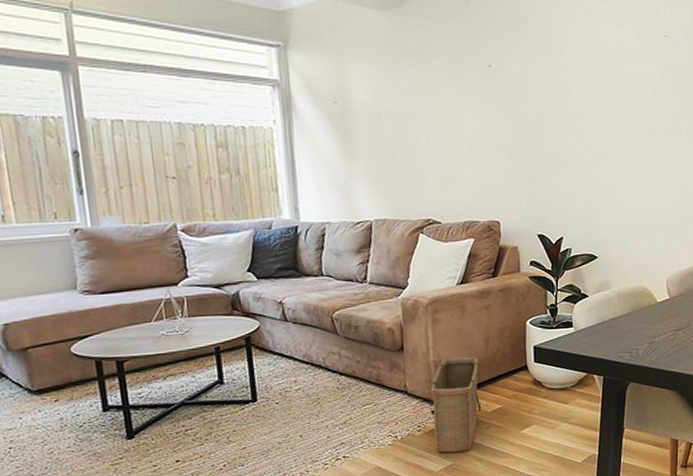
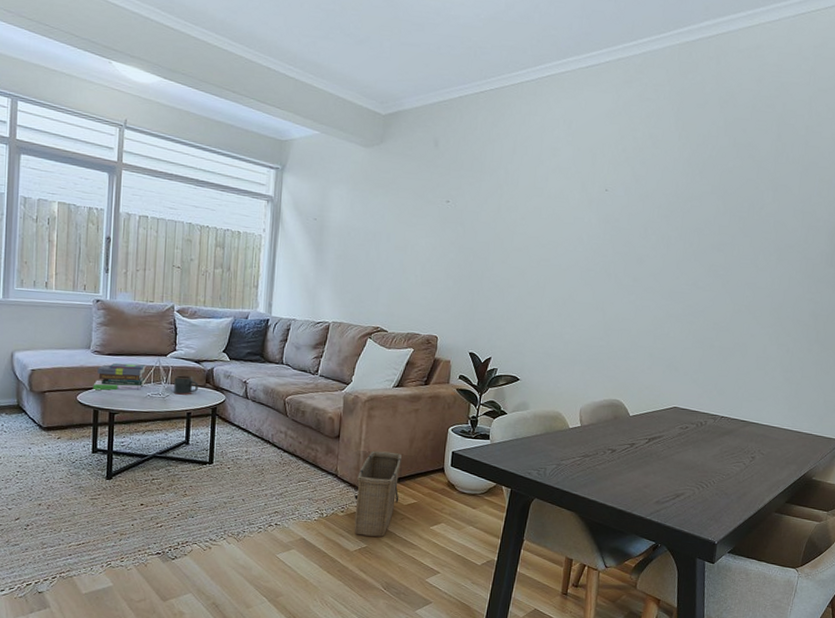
books: none [89,299,157,338] -> present [93,363,147,391]
mug: none [191,304,224,328] -> present [173,375,198,395]

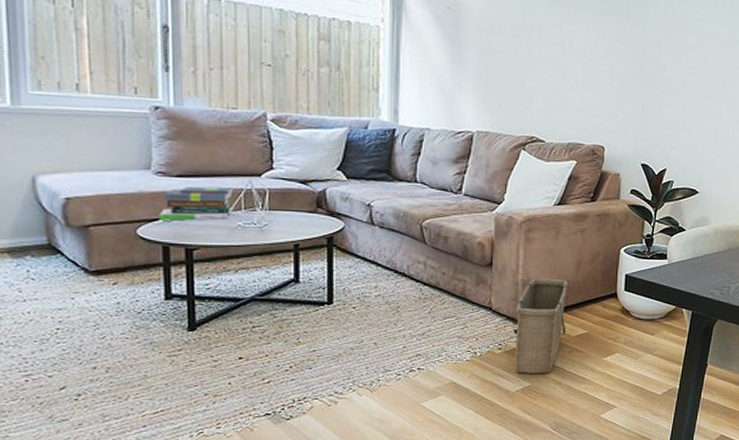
mug: present [173,375,198,395] -> none [272,199,306,223]

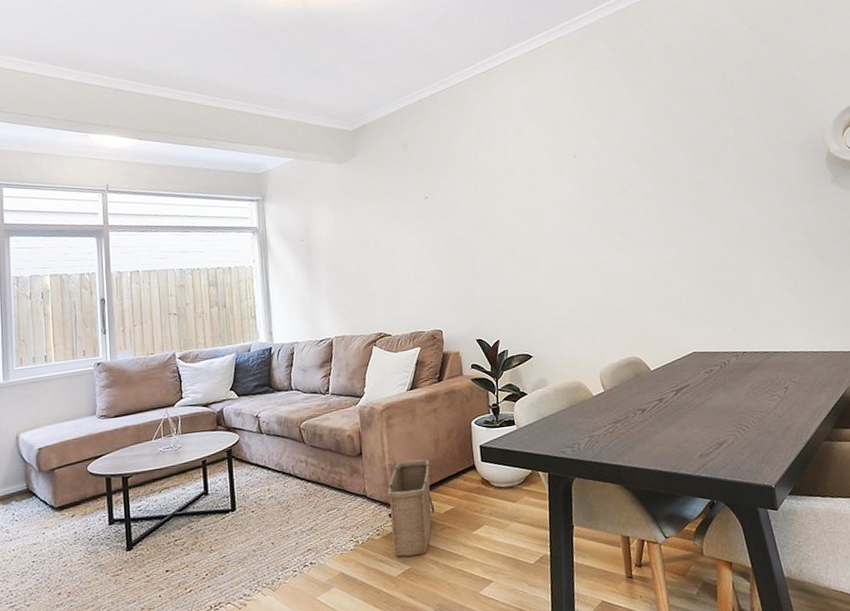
books: present [159,186,235,222] -> none [102,420,157,457]

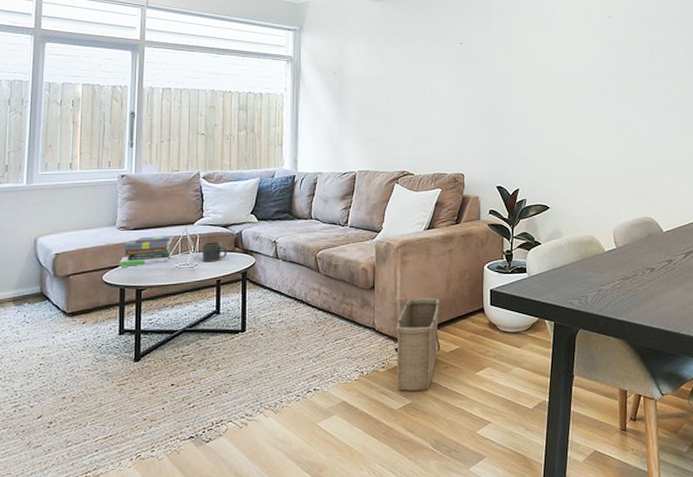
books: none [102,420,157,457] -> present [119,236,174,268]
mug: none [184,421,210,444] -> present [201,242,227,263]

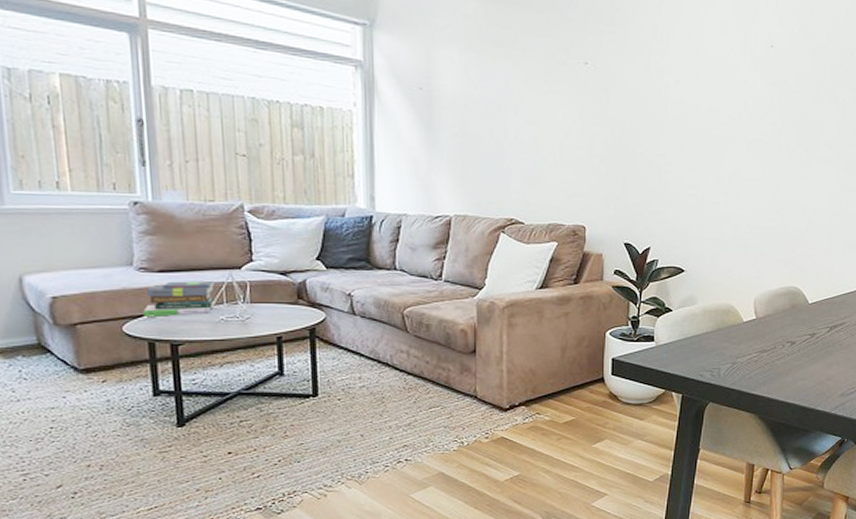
mug: present [201,242,227,263] -> none [253,291,288,316]
basket: present [394,297,442,391] -> none [499,364,555,463]

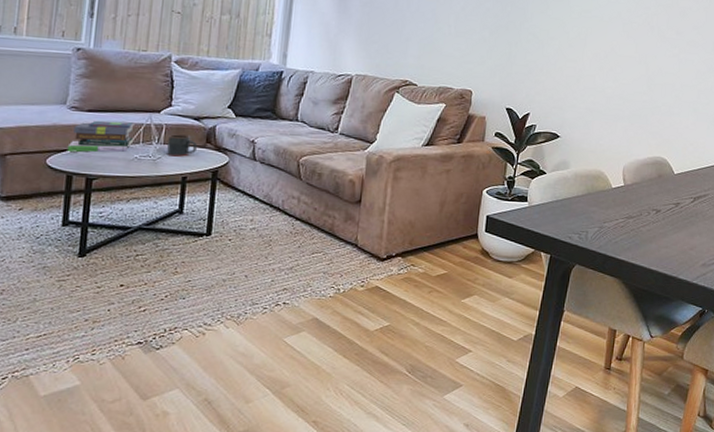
mug: none [253,291,288,316] -> present [166,134,197,157]

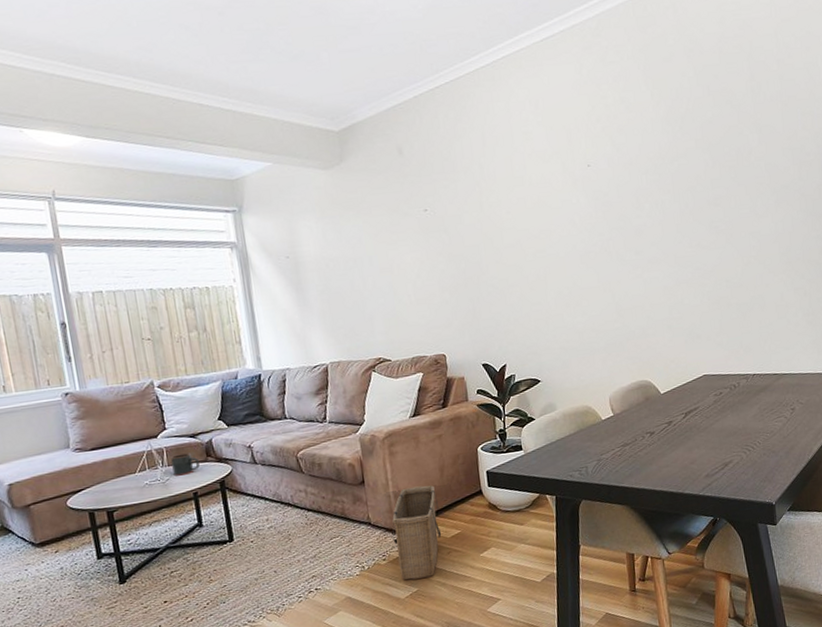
books: present [67,120,134,153] -> none [81,452,141,492]
basket: none [375,216,431,313] -> present [392,485,442,580]

